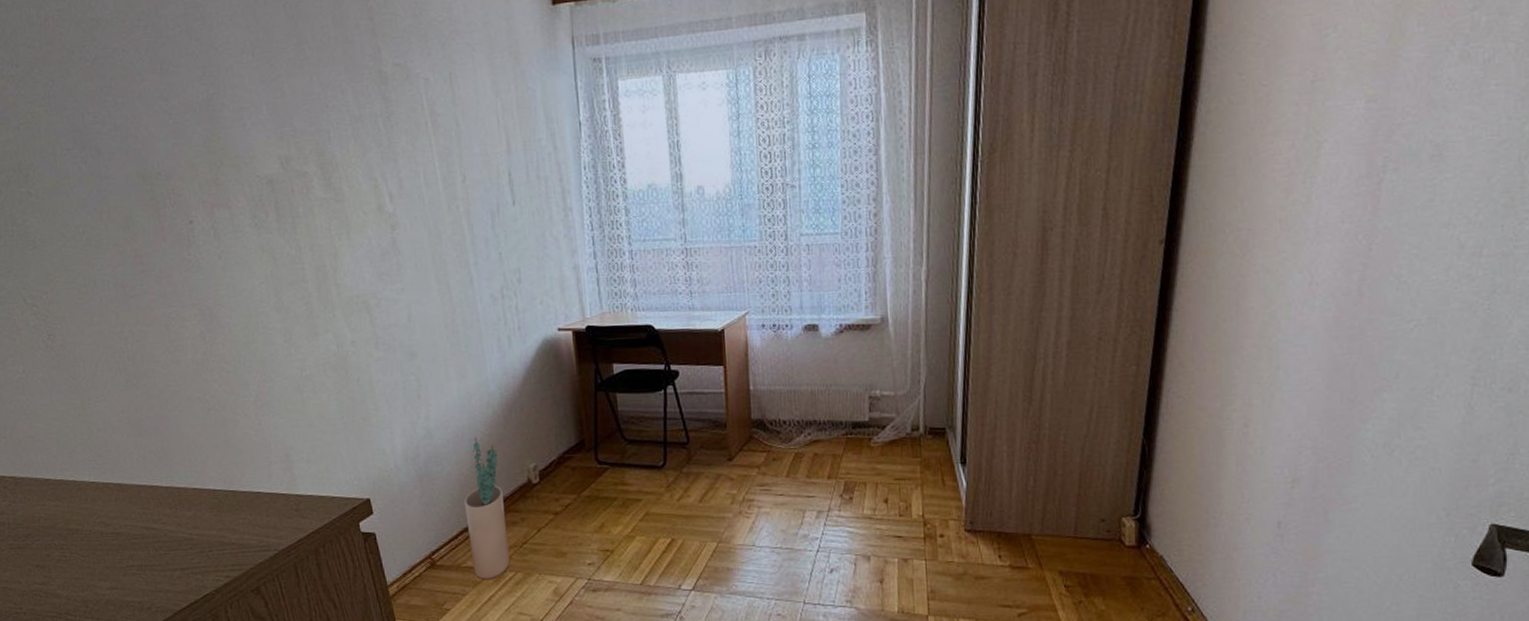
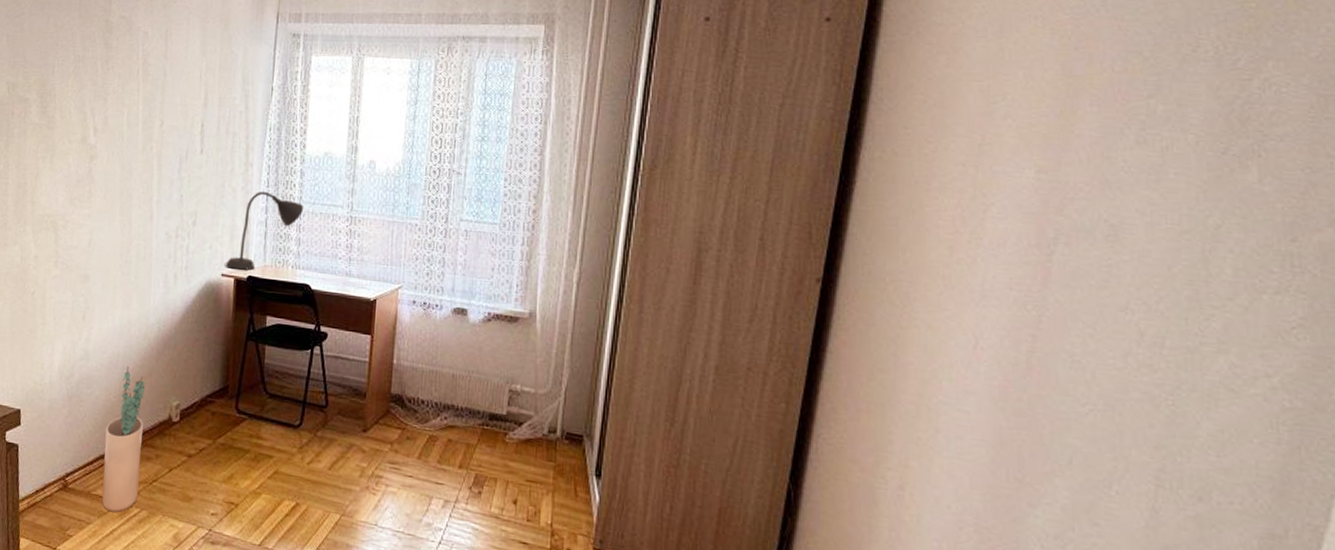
desk lamp: none [558,236,635,322] -> present [224,191,304,270]

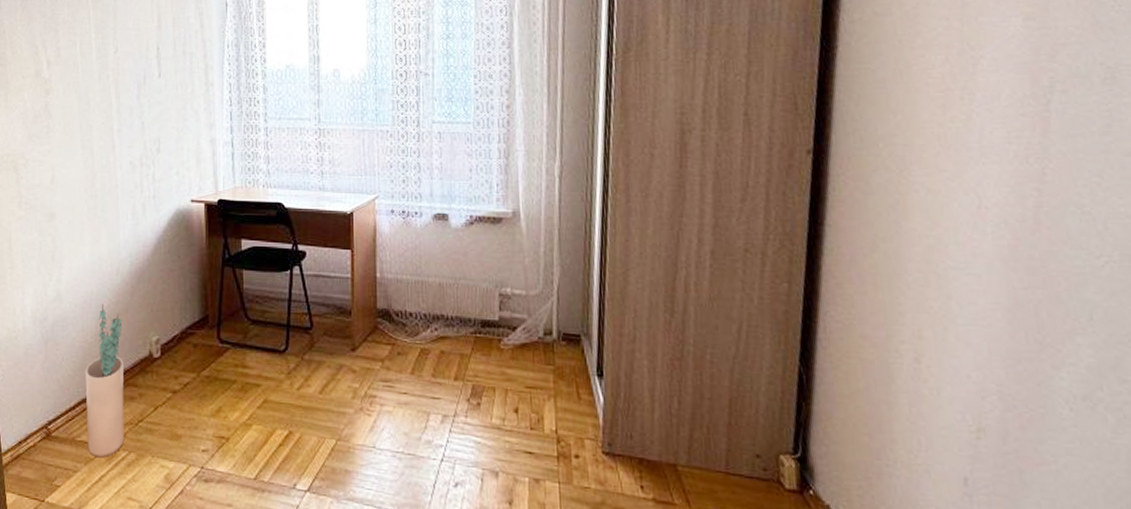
desk lamp: present [224,191,304,270] -> none [192,111,270,194]

